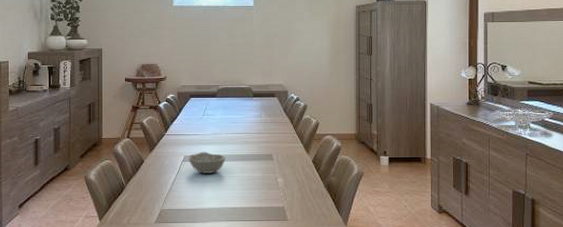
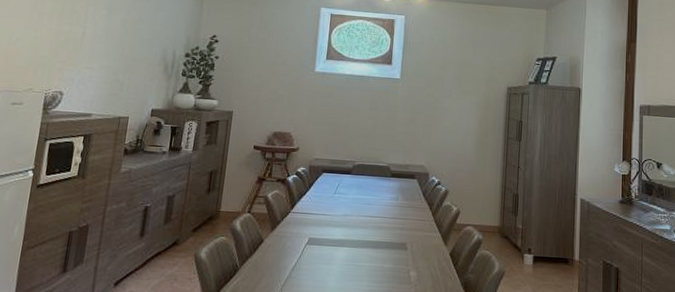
bowl: present [188,151,226,174] -> none [313,234,355,261]

